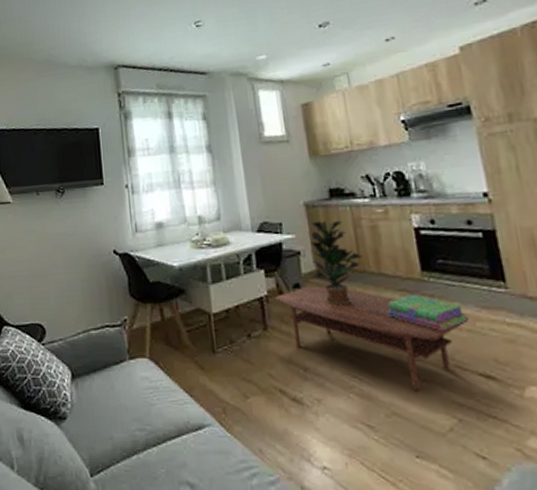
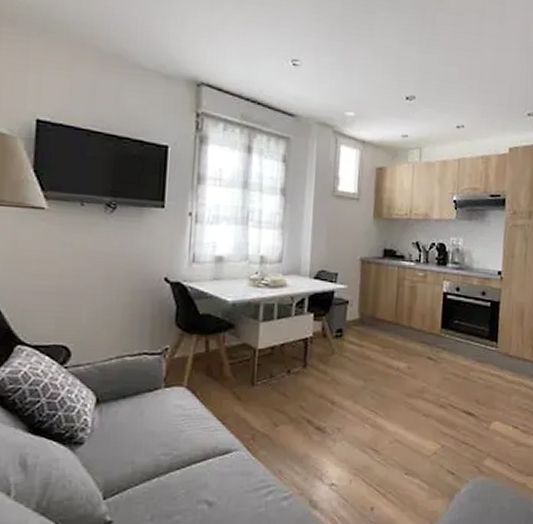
coffee table: present [275,285,468,391] -> none [318,331,466,423]
potted plant: present [310,221,363,306] -> none [355,276,399,351]
stack of books: present [387,295,468,332] -> none [408,347,466,378]

